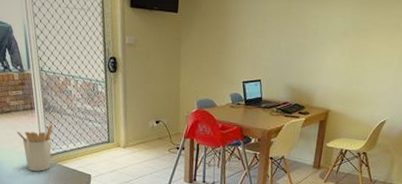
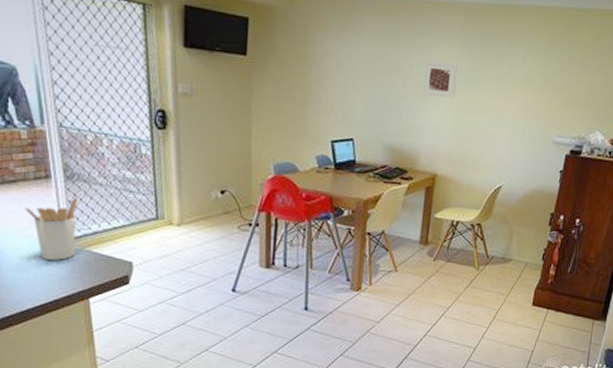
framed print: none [319,14,351,45] -> present [421,61,458,98]

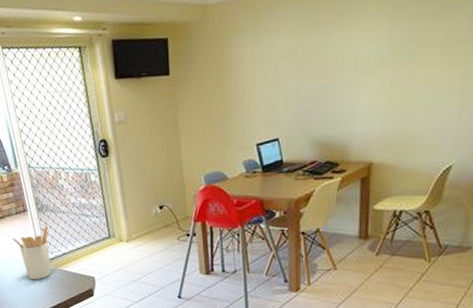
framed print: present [421,61,458,98] -> none [348,36,387,81]

